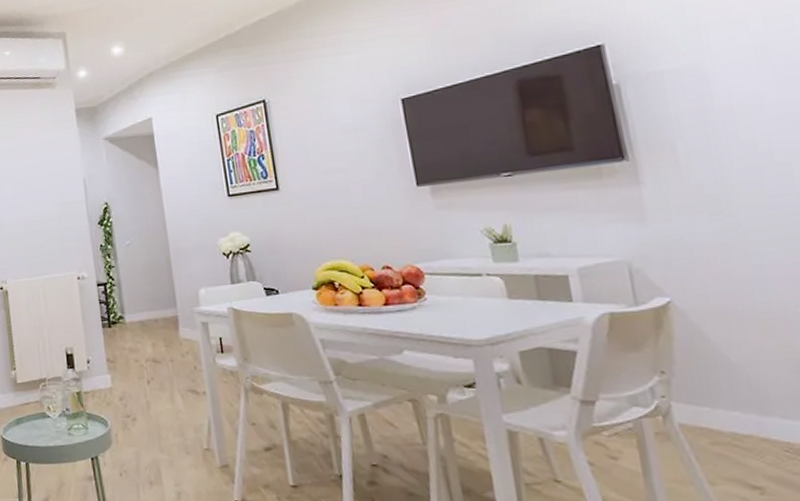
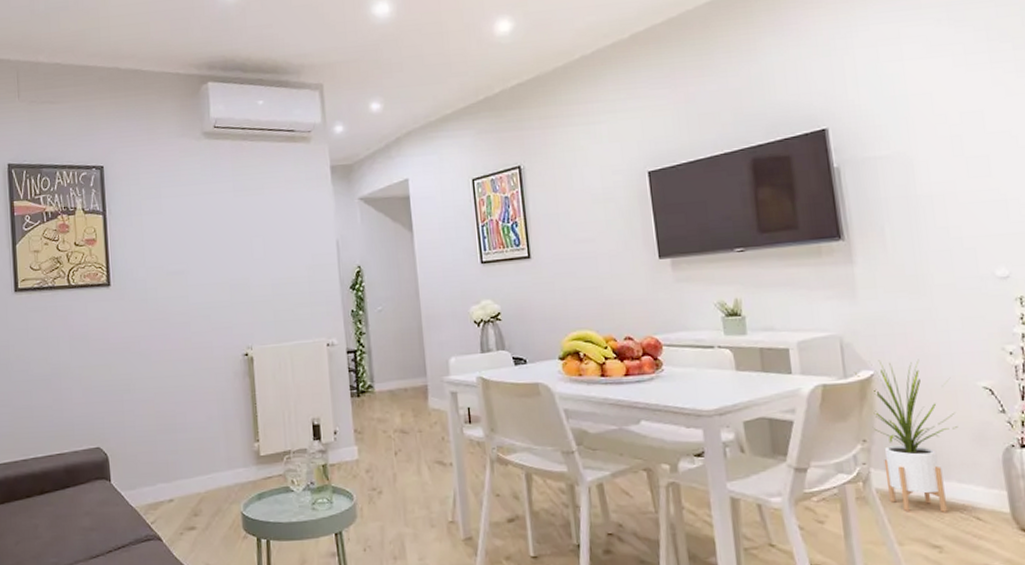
house plant: none [646,284,778,450] -> present [853,359,959,512]

